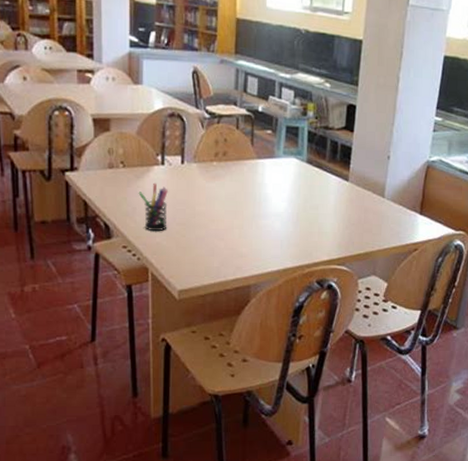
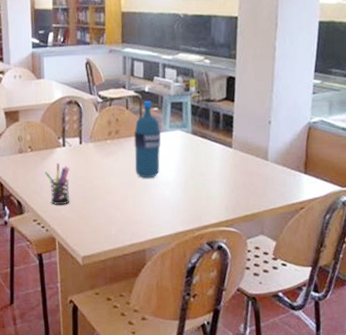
water bottle: none [243,122,274,208] -> present [134,101,162,178]

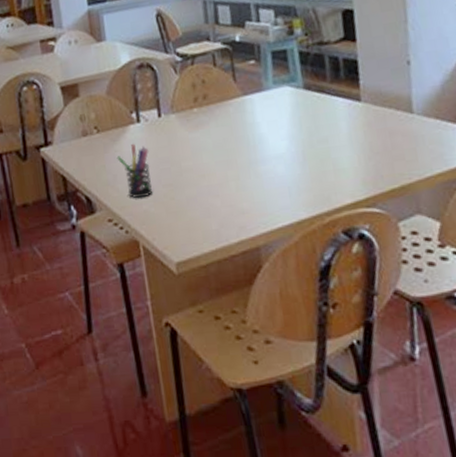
water bottle: present [134,101,162,178] -> none [226,53,267,153]

